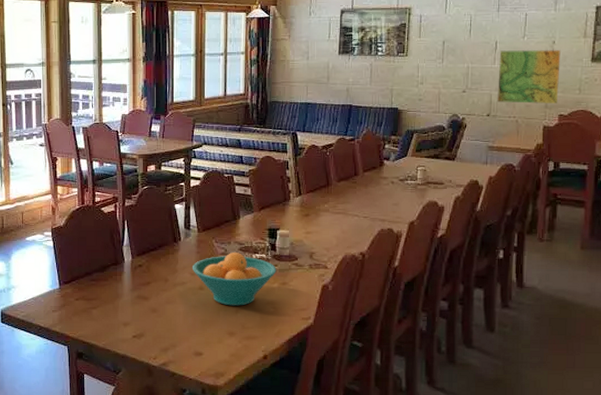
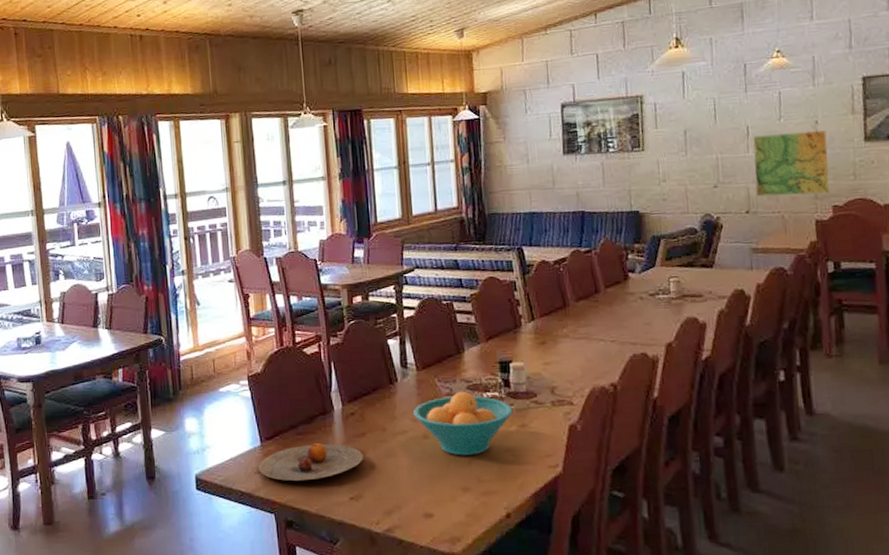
plate: none [55,289,147,320] -> present [258,443,363,482]

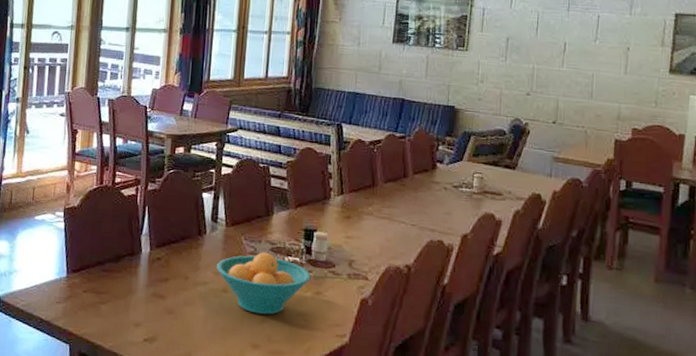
plate: present [258,443,363,482] -> none [60,282,163,317]
map: present [753,130,830,197] -> none [565,53,636,116]

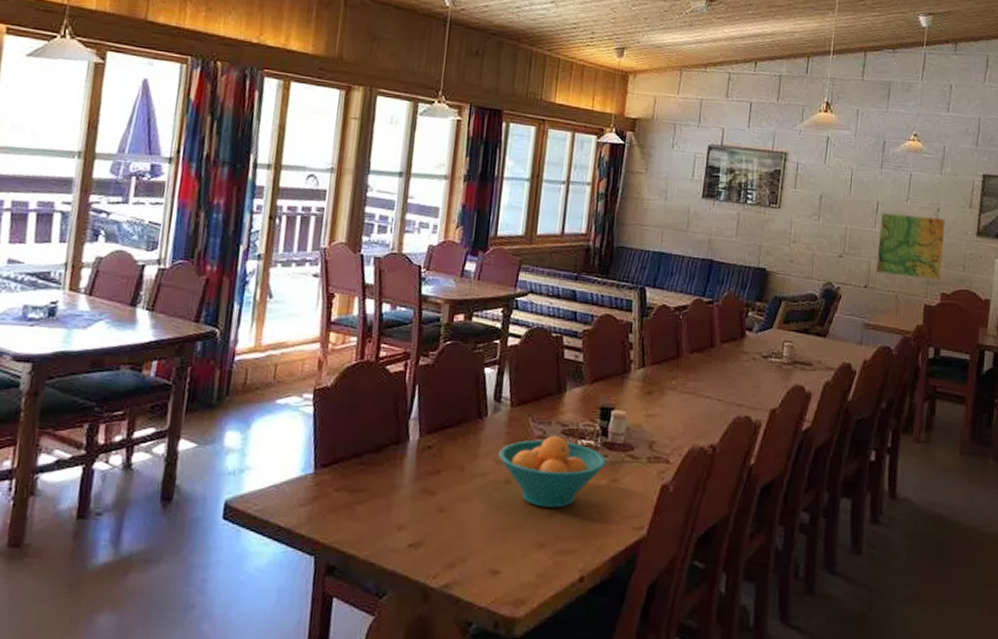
map: none [565,53,636,116] -> present [876,213,945,280]

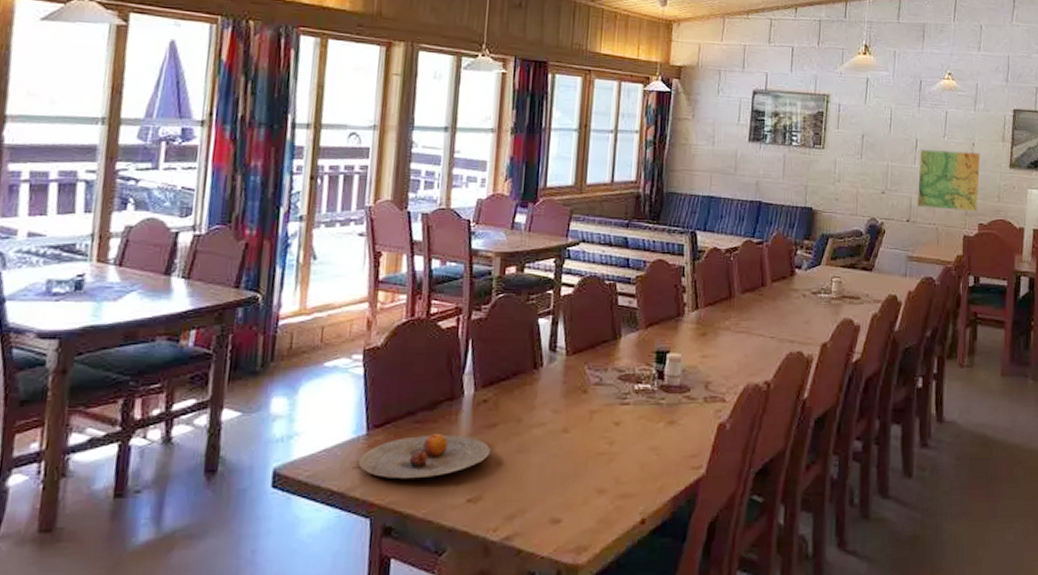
plate: none [305,477,433,520] -> present [358,434,490,479]
fruit bowl: present [497,435,607,508] -> none [554,381,664,454]

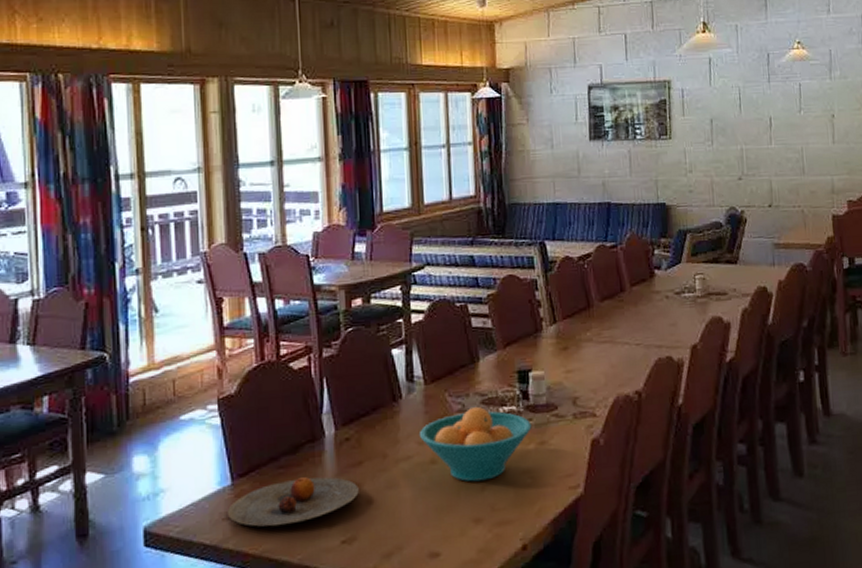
fruit bowl: none [554,381,664,454] -> present [418,406,532,482]
map: present [917,149,980,211] -> none [775,125,845,190]

